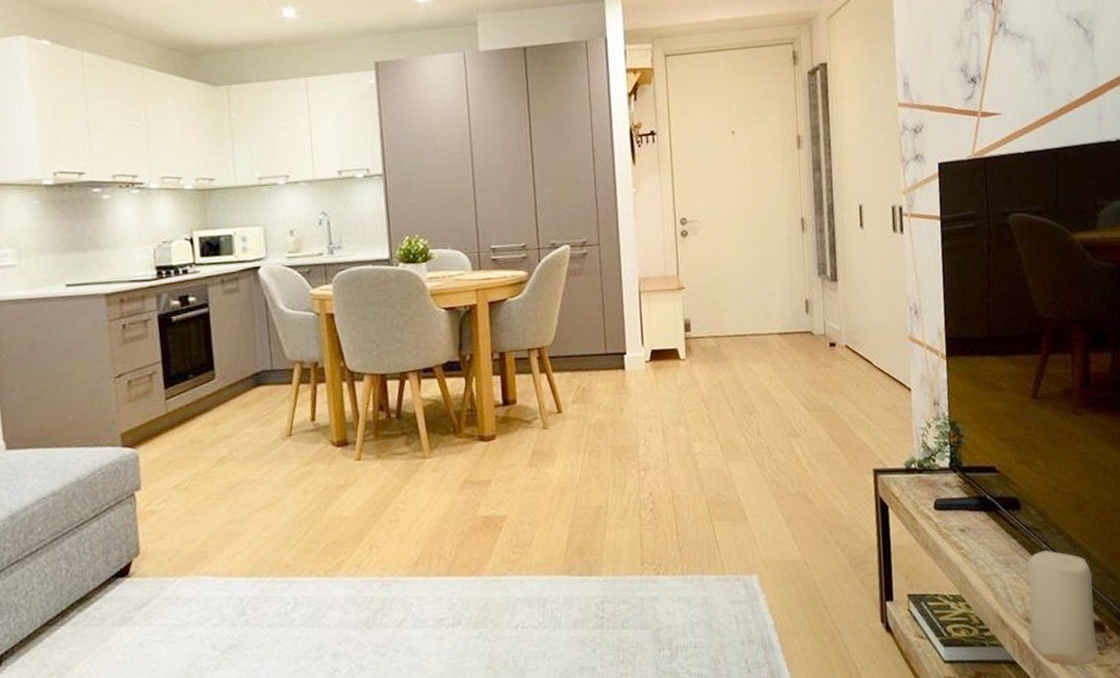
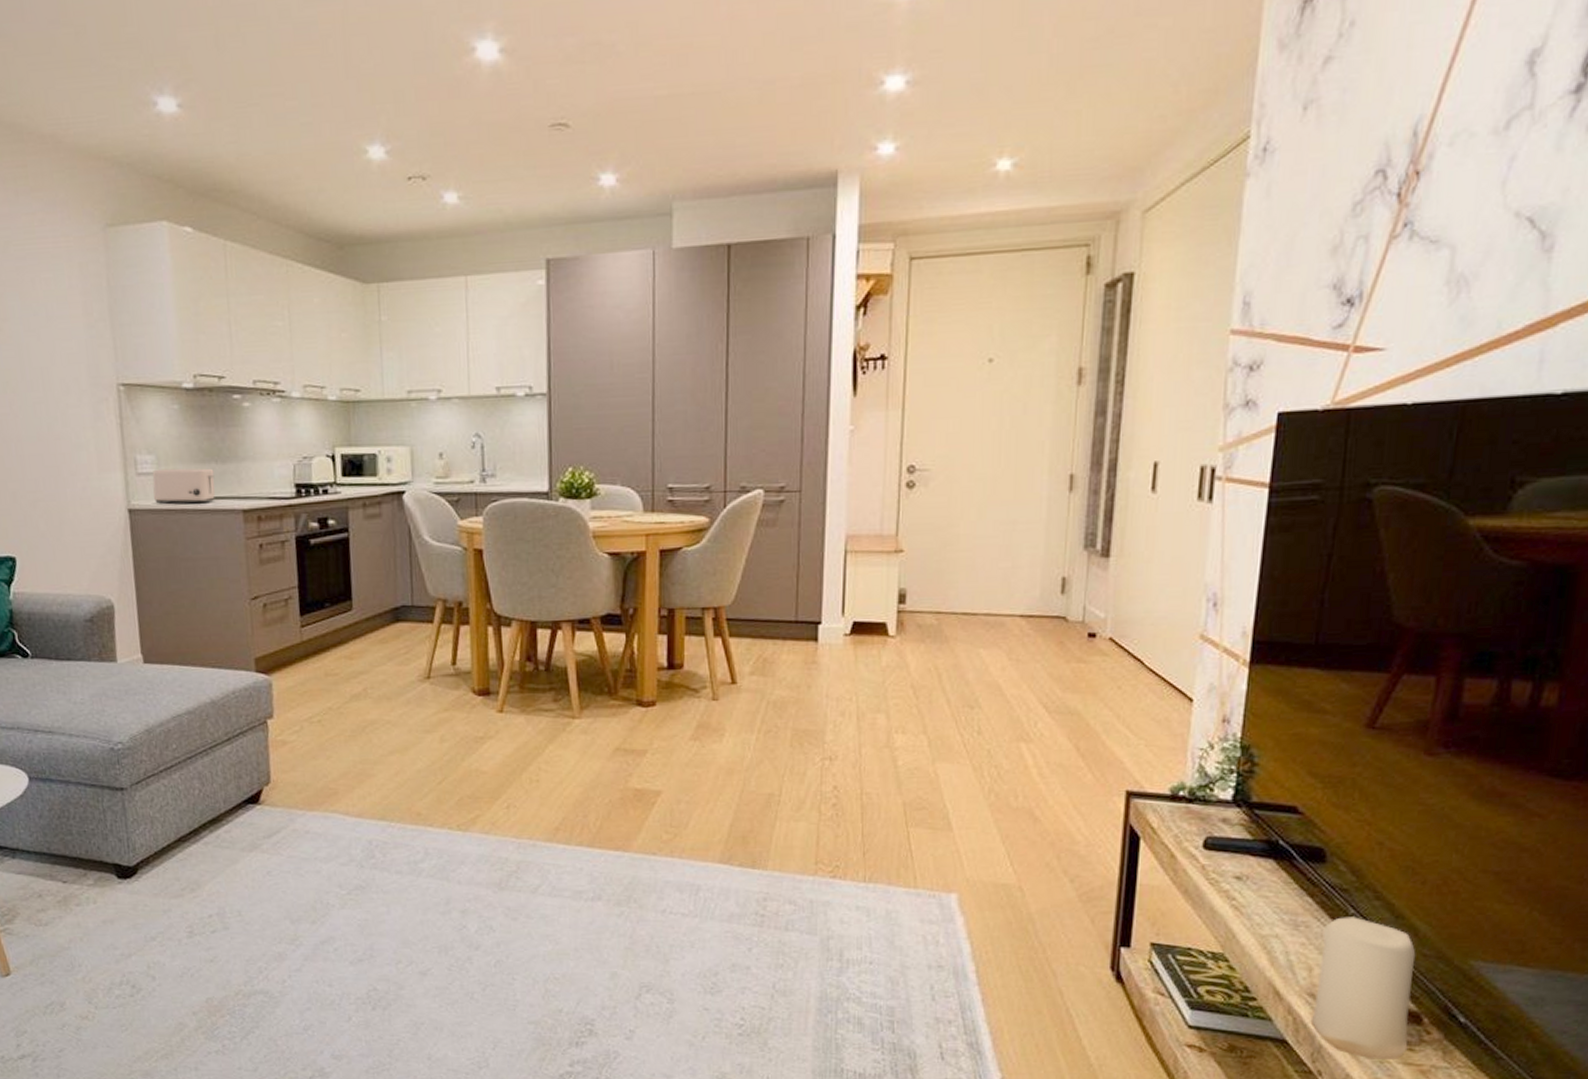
toaster: none [12,257,77,294] -> present [152,468,215,504]

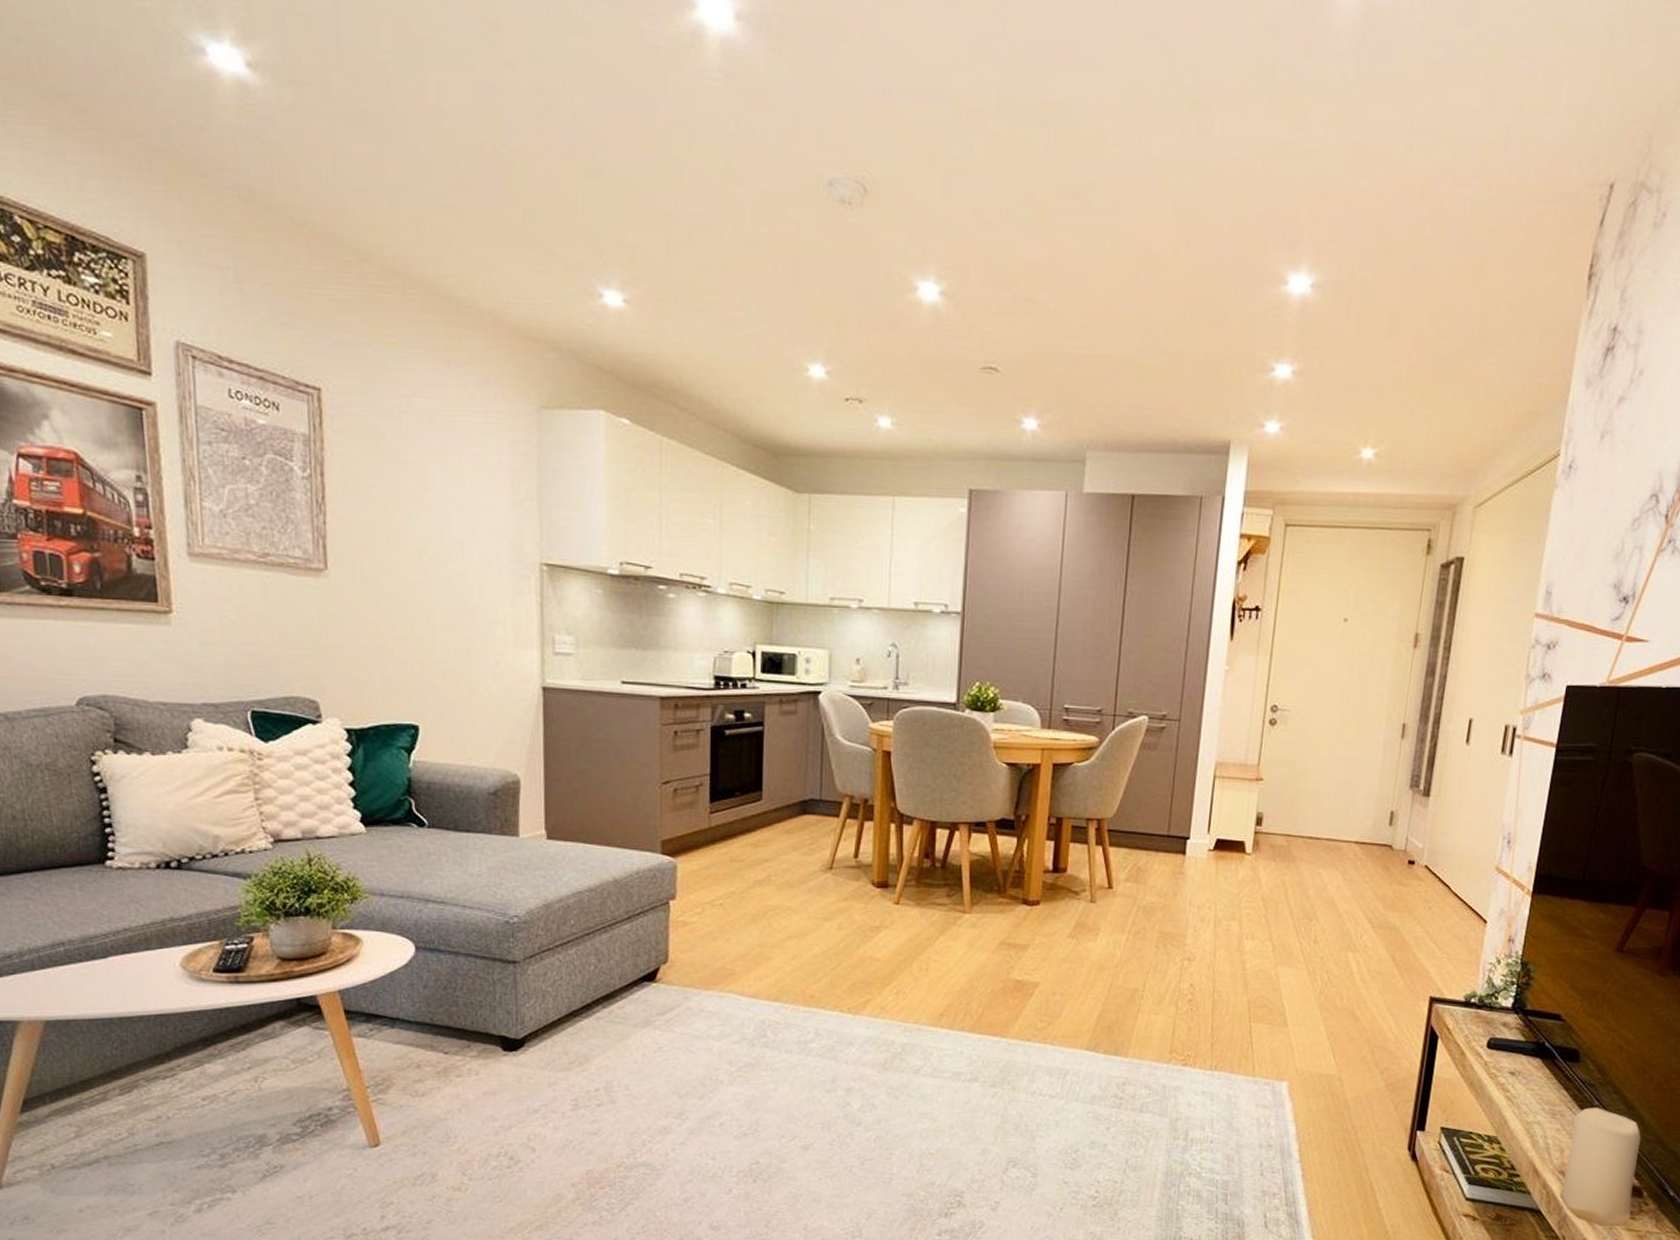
toaster: present [152,468,215,504] -> none [570,650,634,687]

